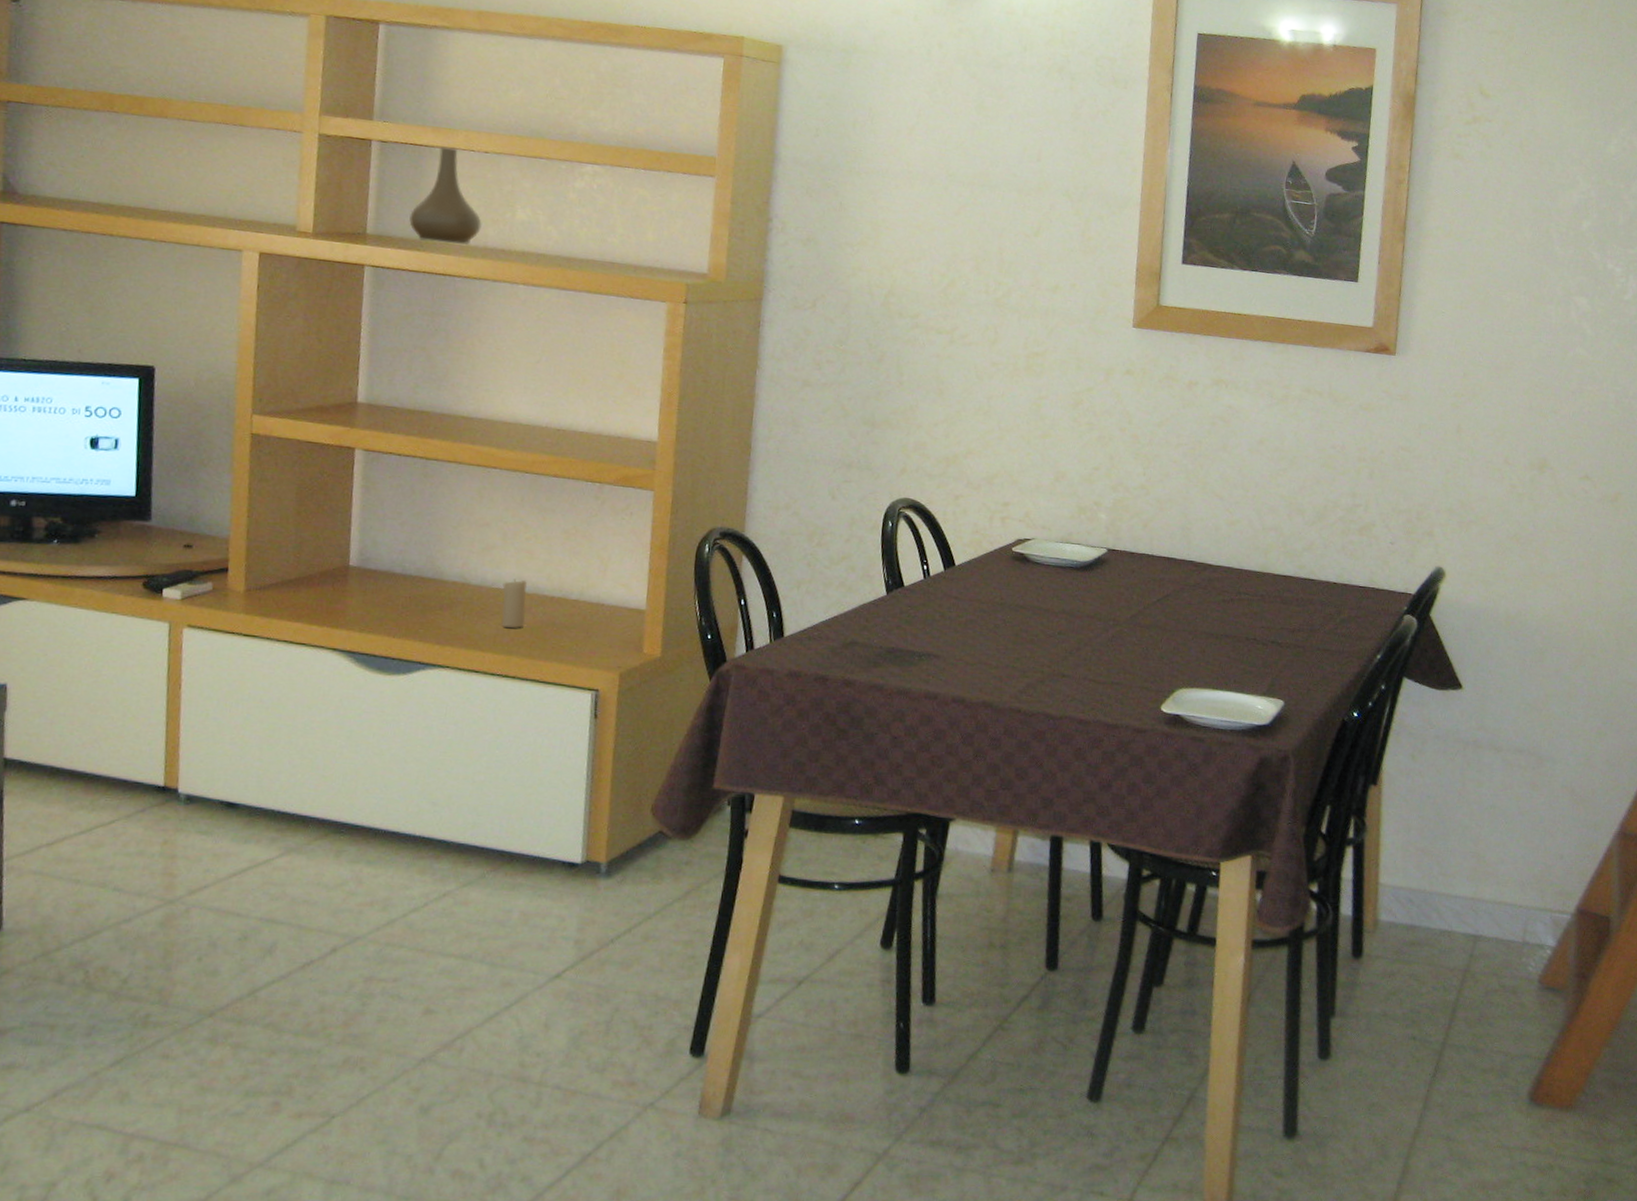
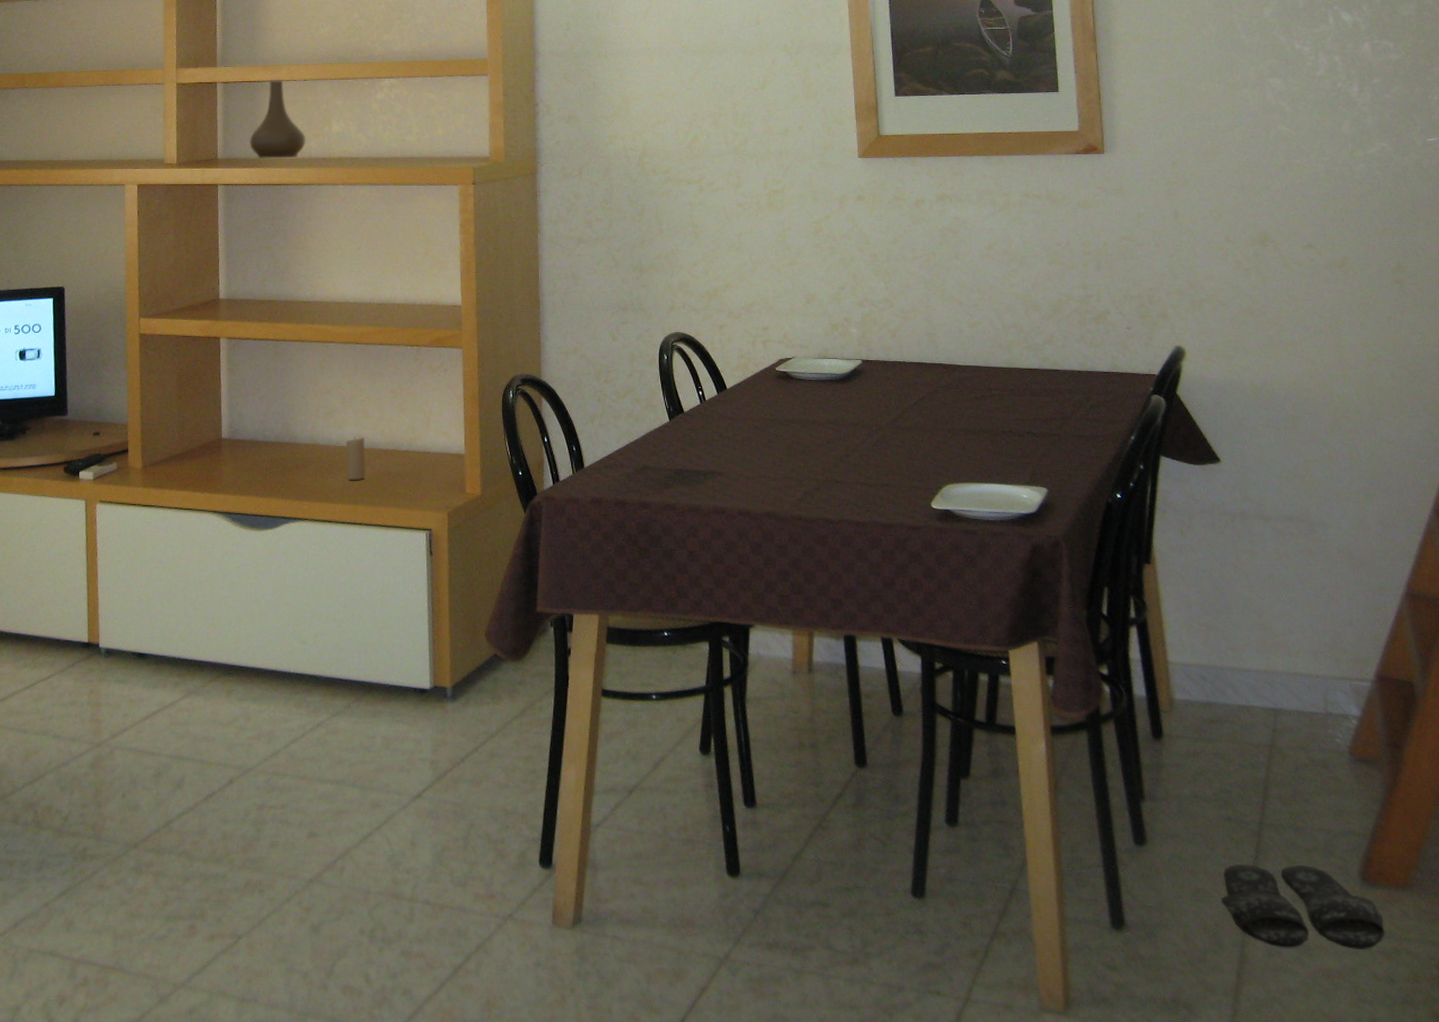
slippers: none [1393,1080,1544,1164] -> present [1220,863,1386,949]

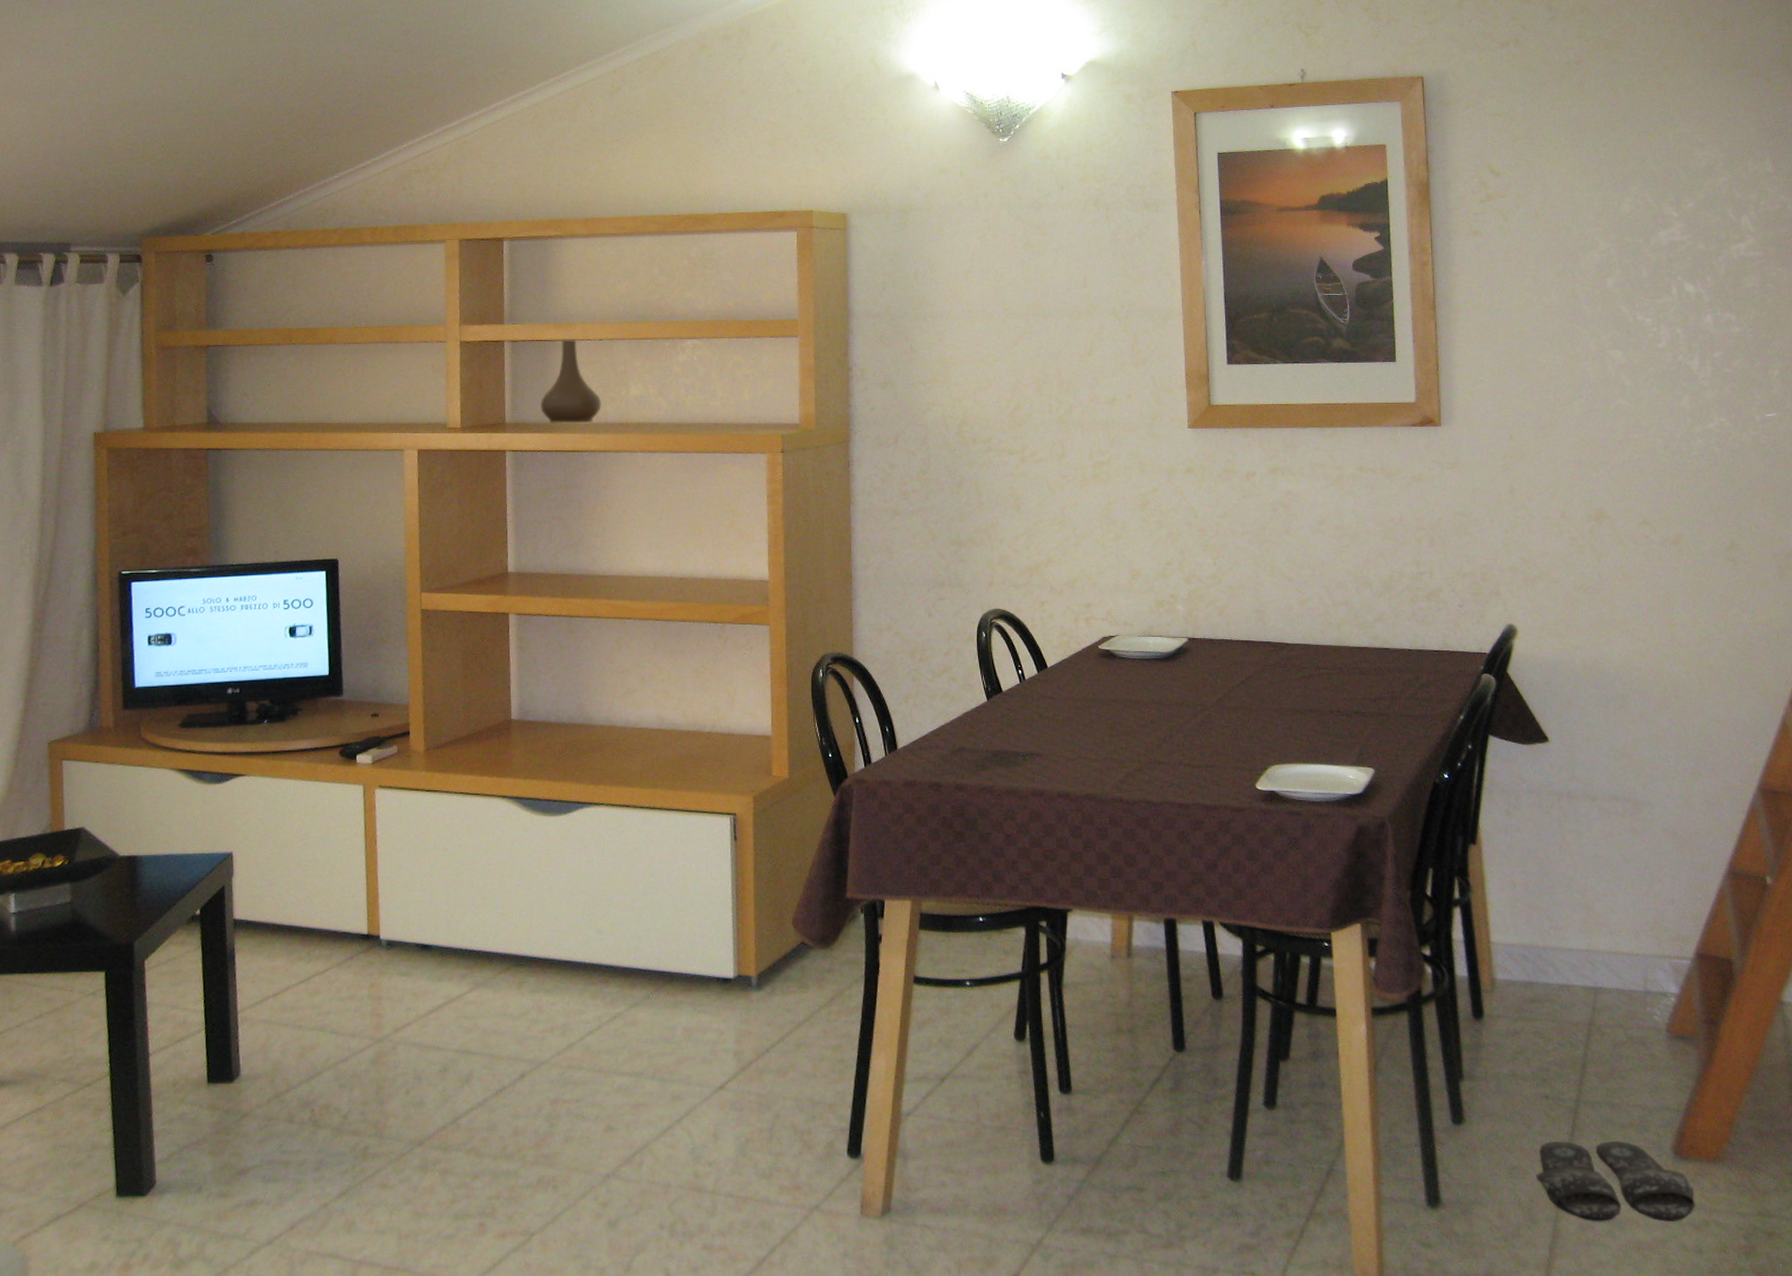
candle: present [345,437,366,480] -> none [644,718,667,763]

